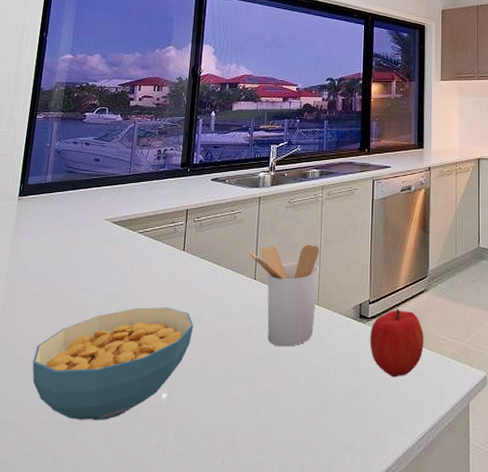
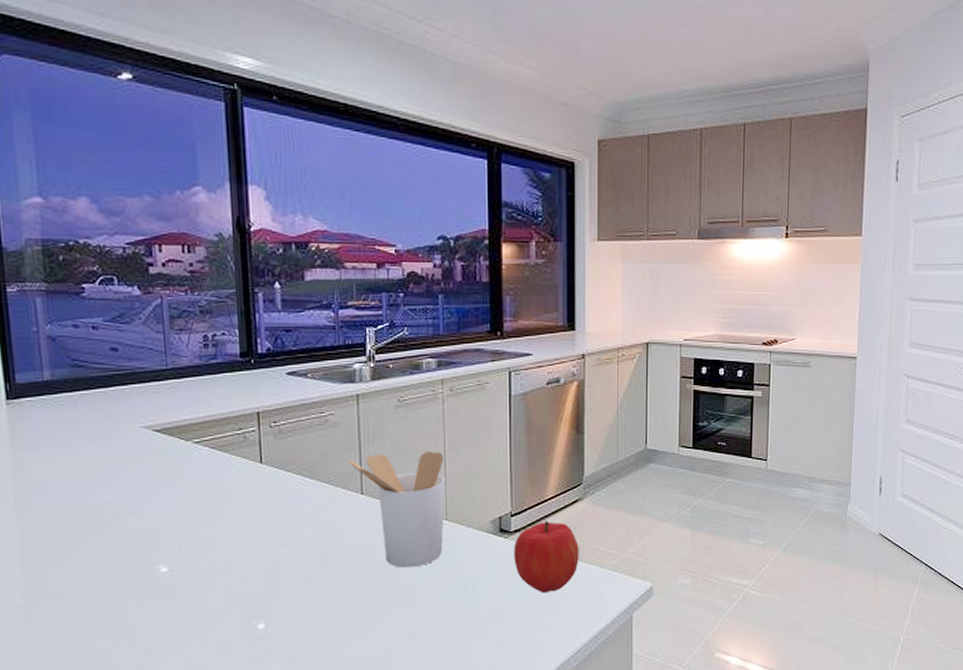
cereal bowl: present [32,307,194,420] -> none [77,530,288,657]

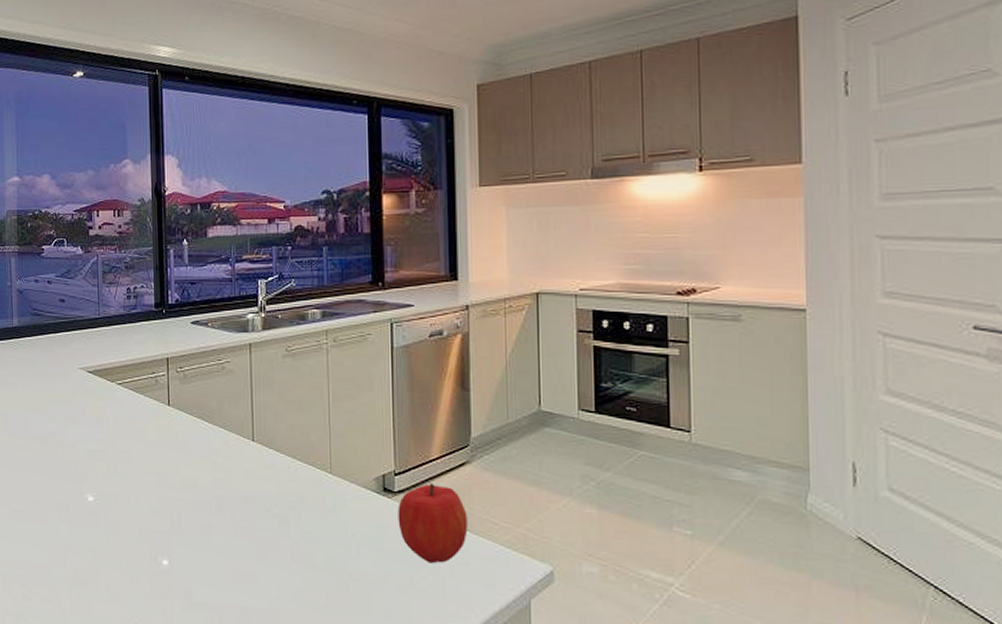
utensil holder: present [349,451,445,568] -> none [242,401,329,520]

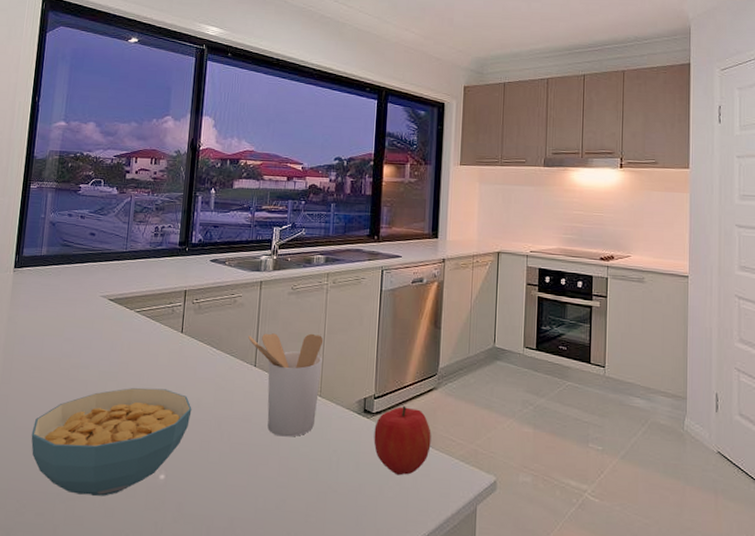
cereal bowl: none [27,466,189,582] -> present [31,387,192,496]
utensil holder: none [242,401,329,520] -> present [248,333,324,437]

